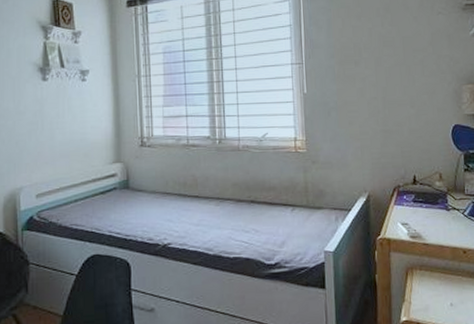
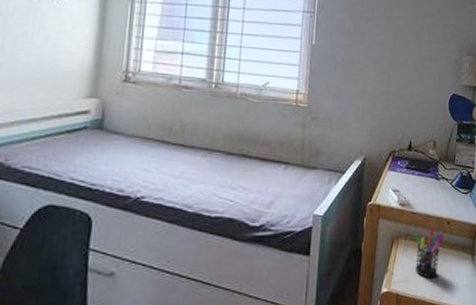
pen holder: none [427,256,462,307] -> present [413,226,444,279]

